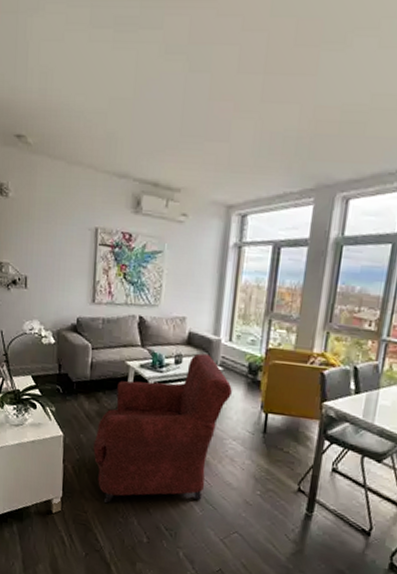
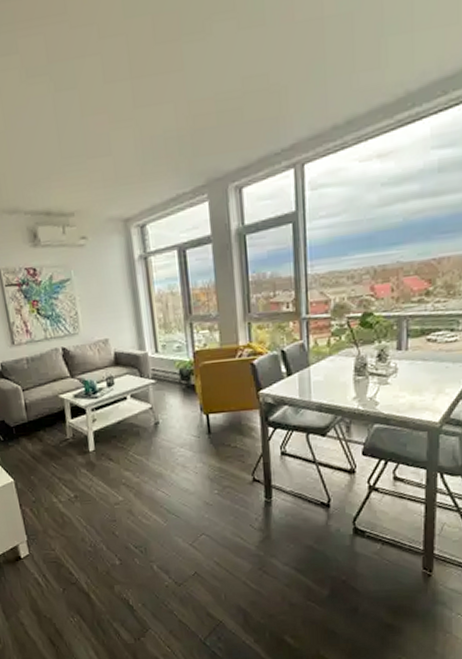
armchair: present [93,353,232,503] -> none [45,370,169,536]

